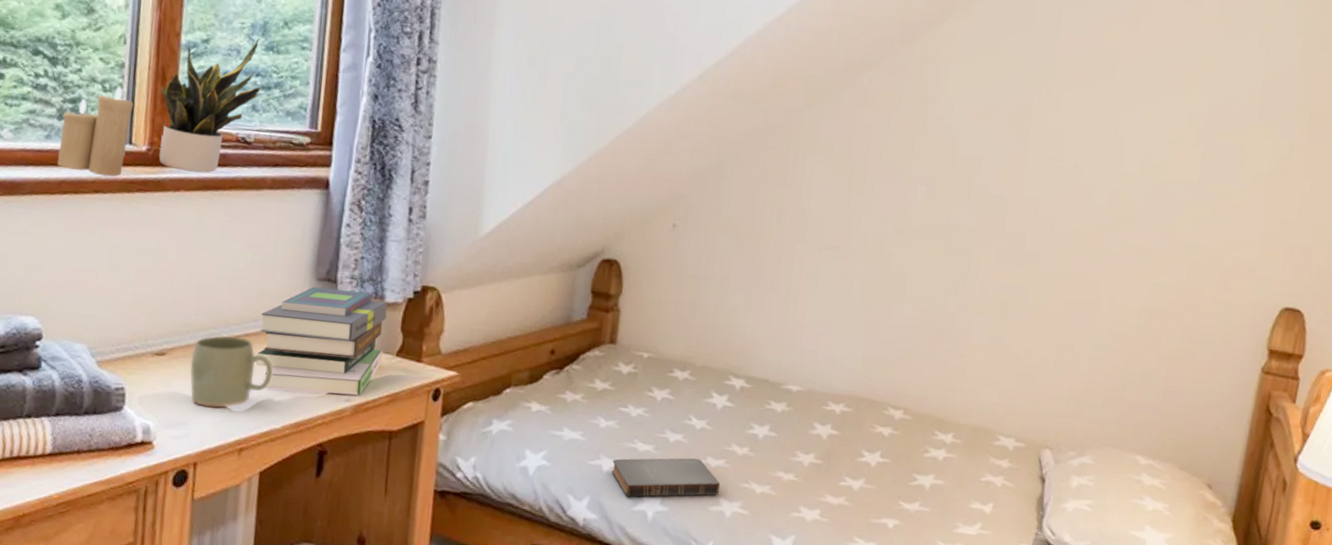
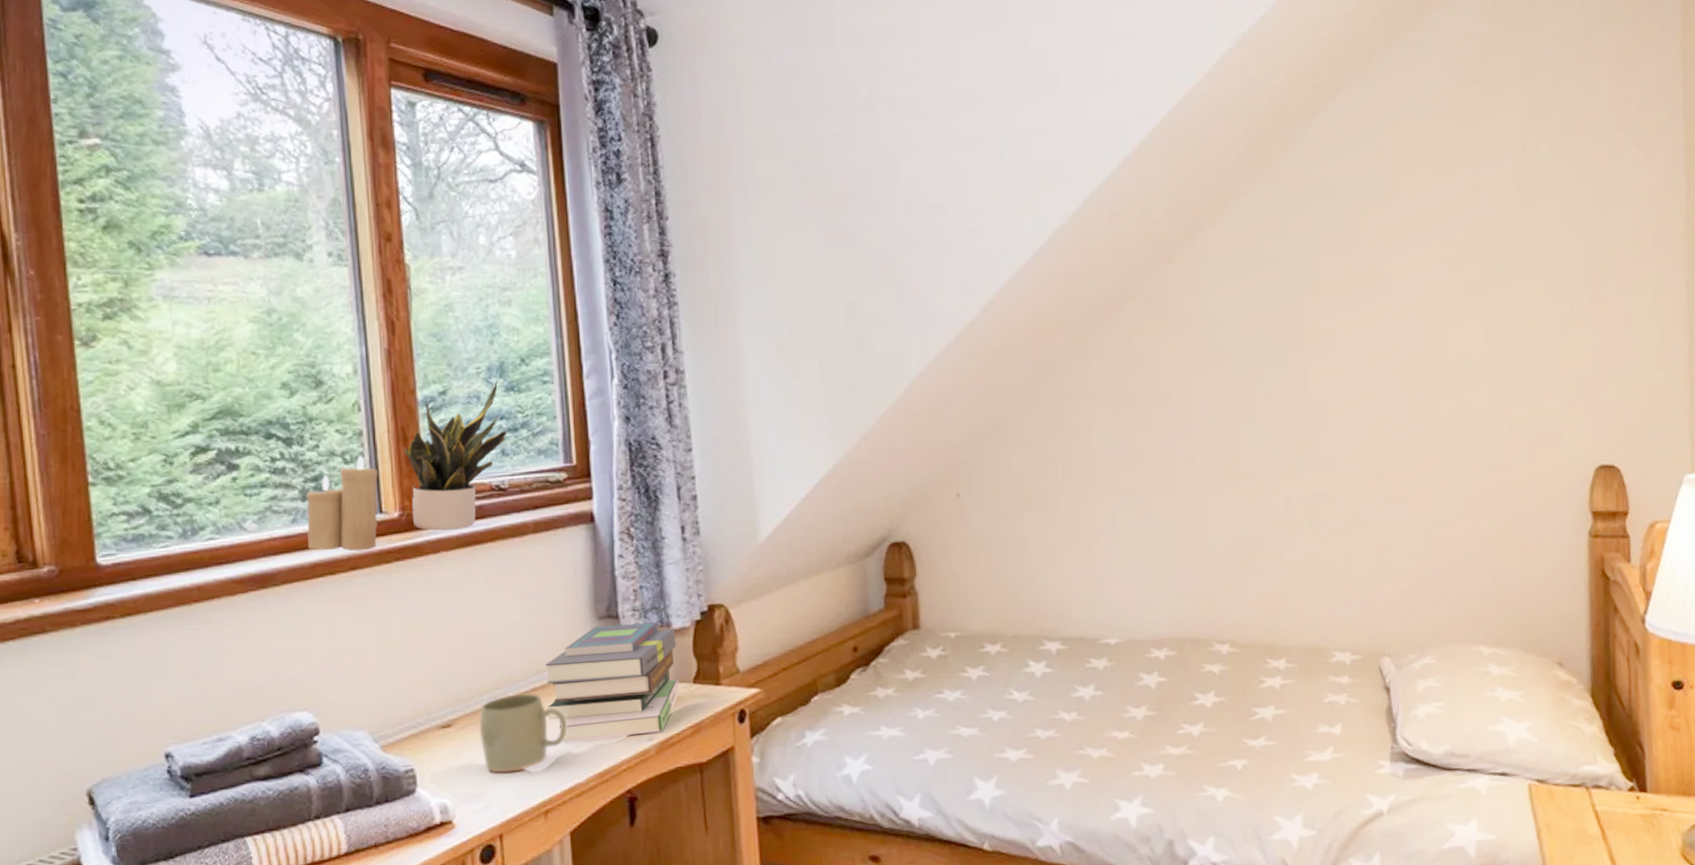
book: present [611,458,721,497] -> none [937,733,1055,787]

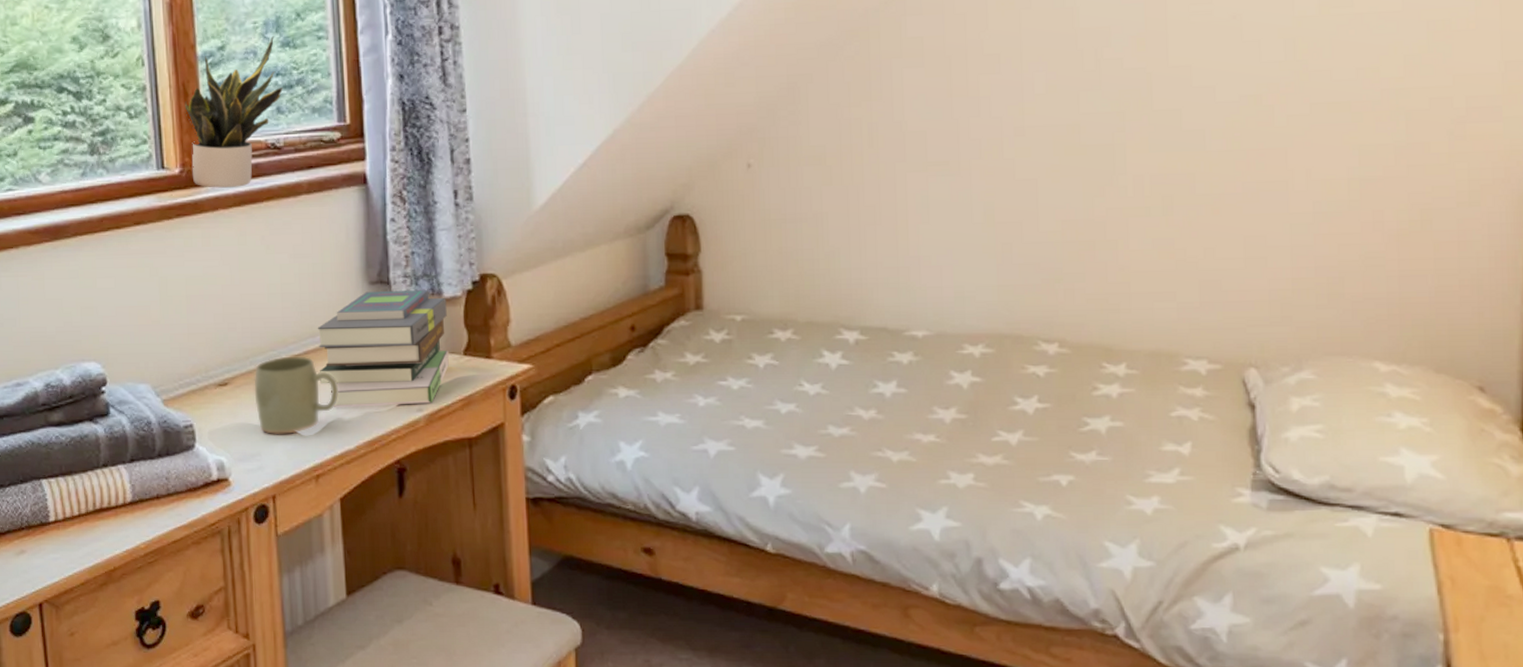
candle: present [306,455,378,552] -> none [94,110,160,207]

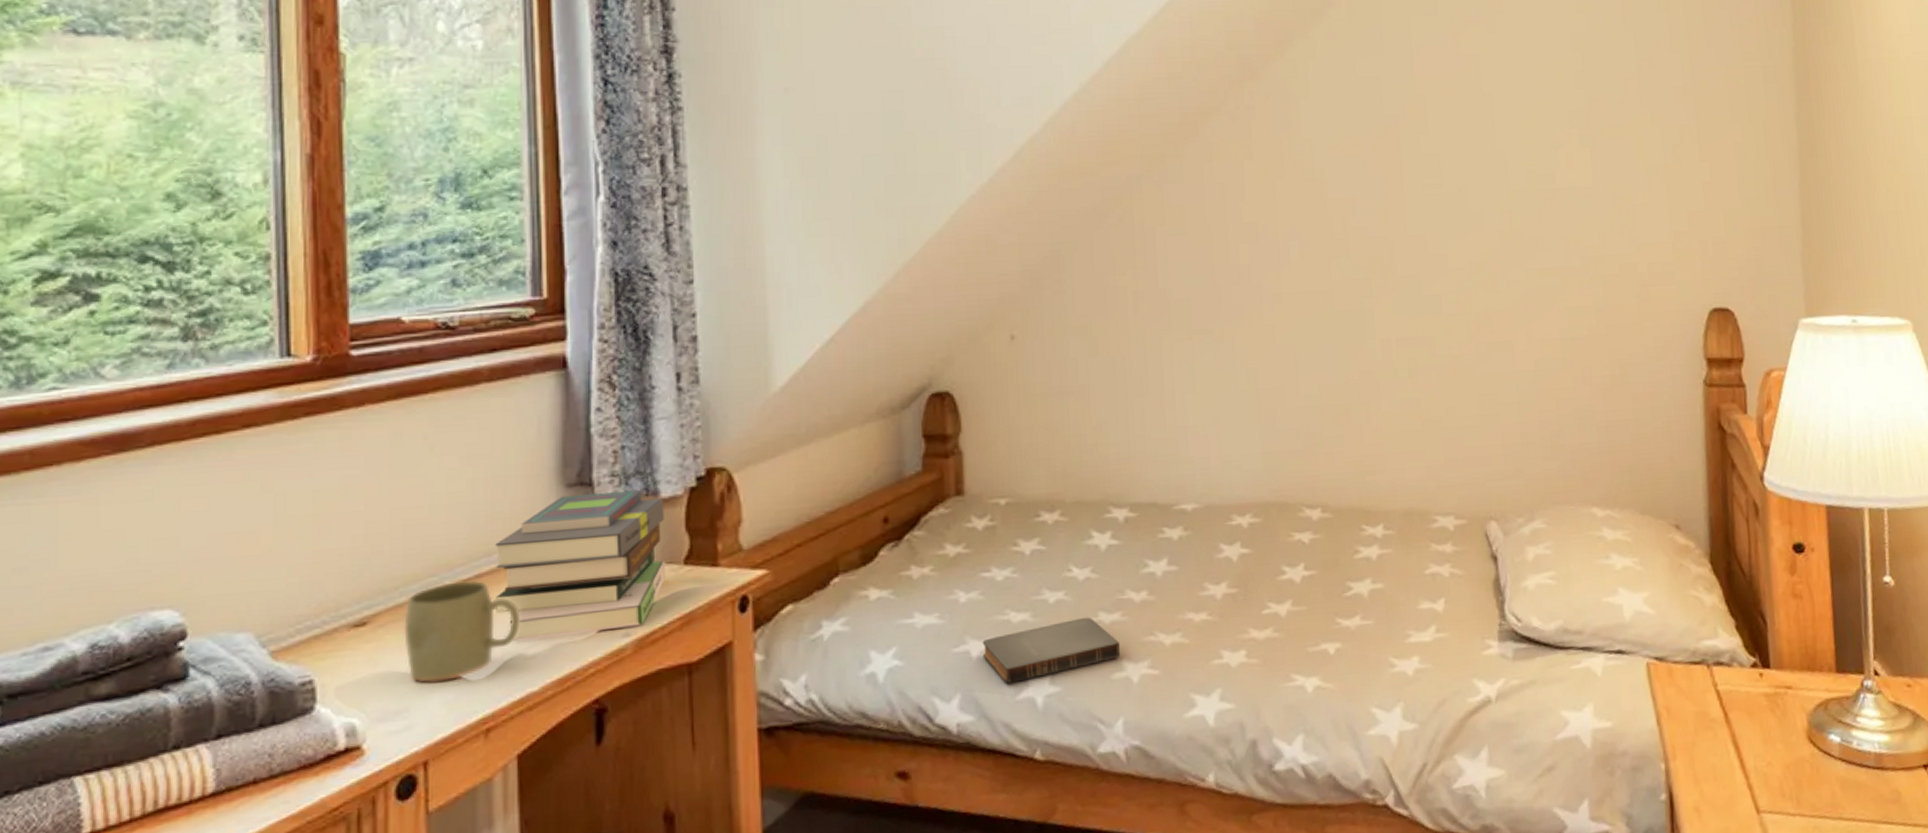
potted plant: present [184,36,283,188] -> none [324,196,461,379]
book: none [719,429,849,483] -> present [982,617,1121,684]

